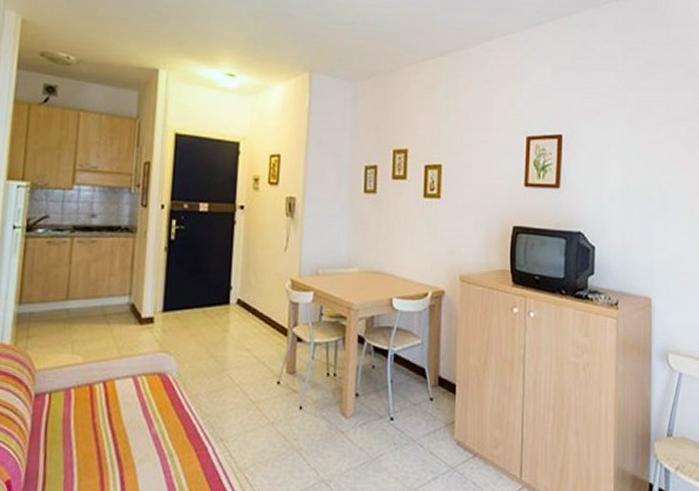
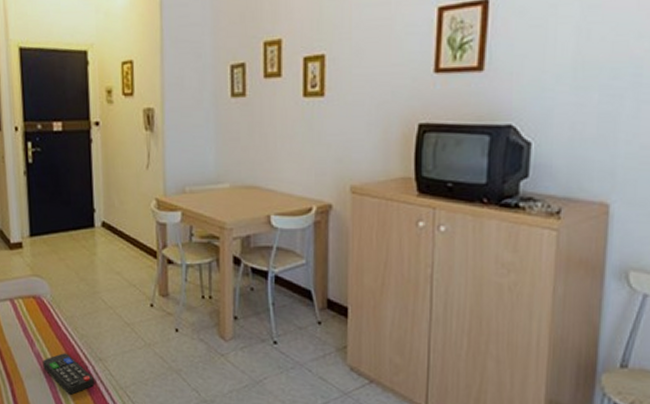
remote control: none [159,434,212,480] -> present [43,353,94,395]

